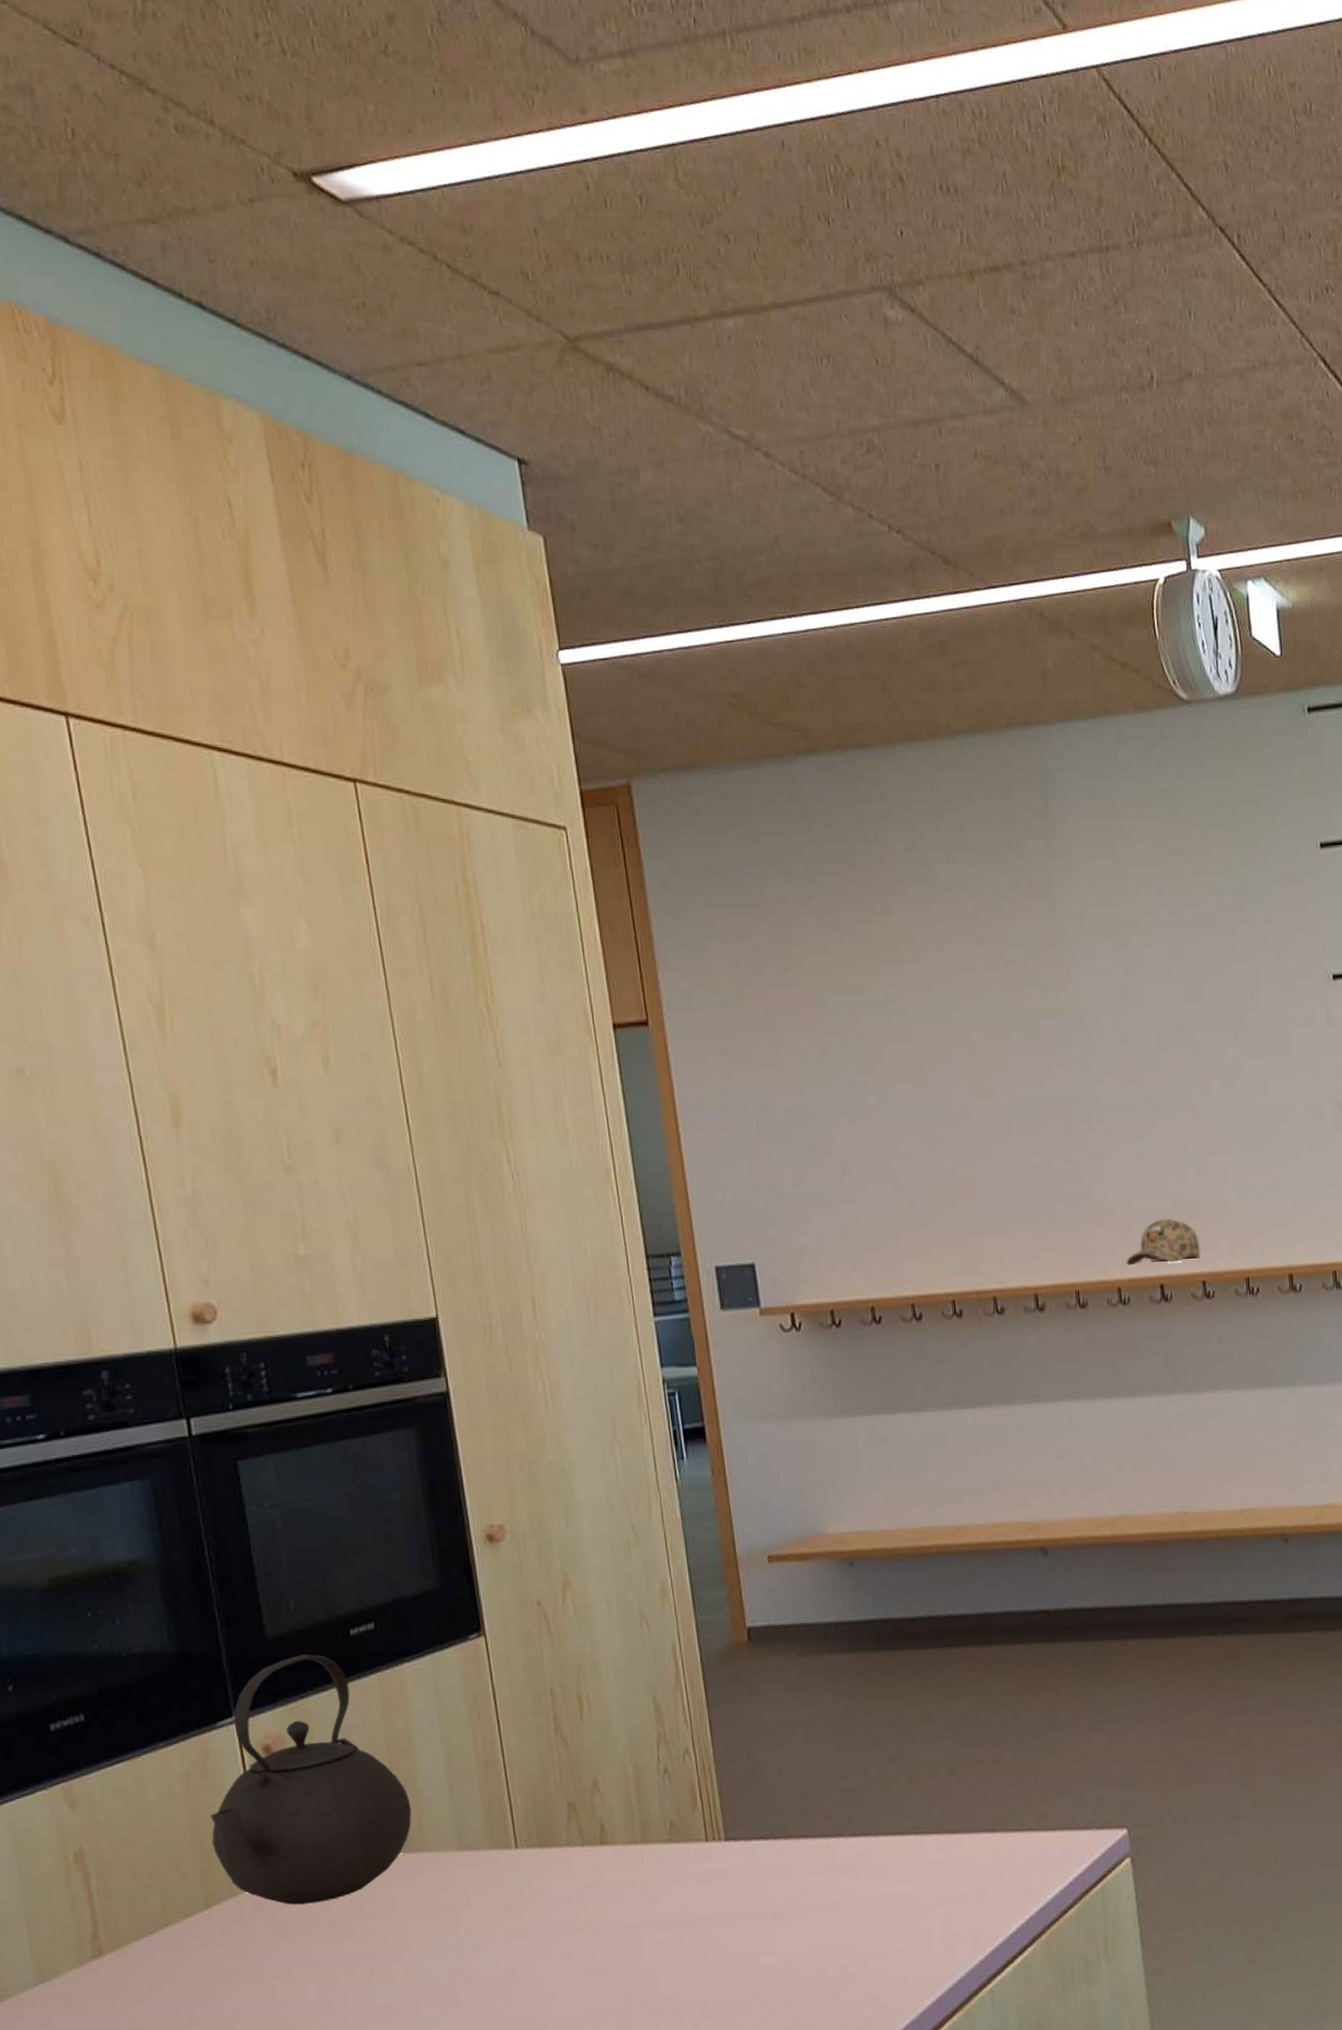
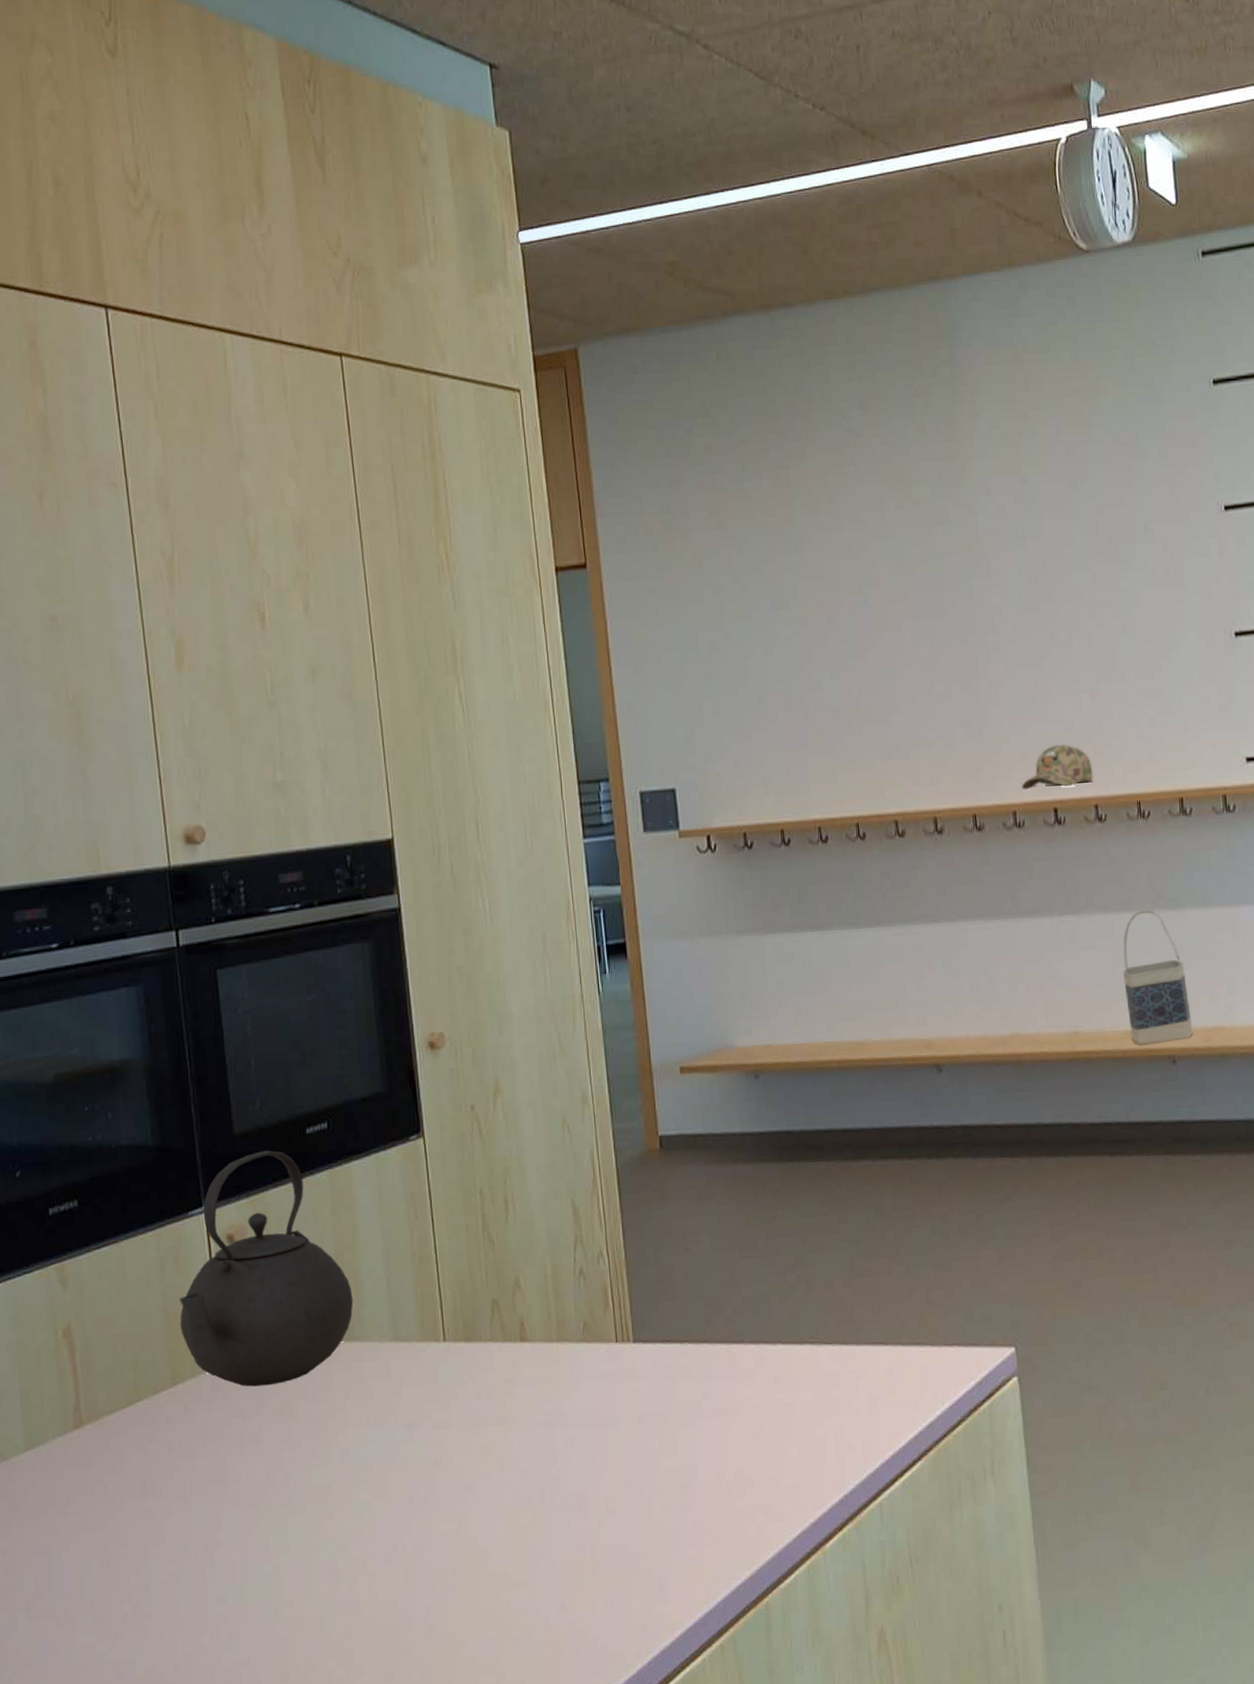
bag: none [1233,1387,1305,1526] -> present [1123,909,1193,1047]

